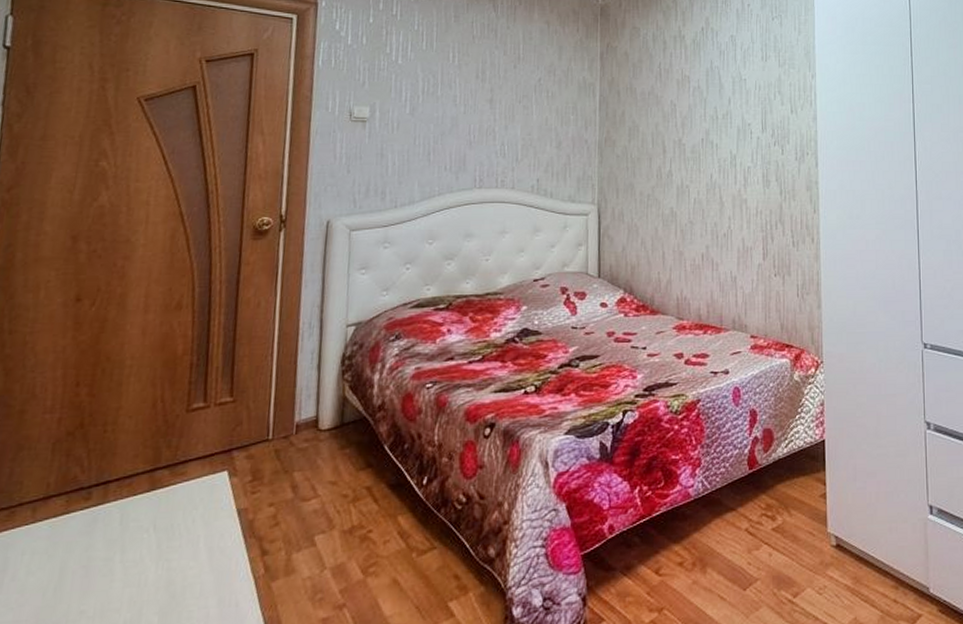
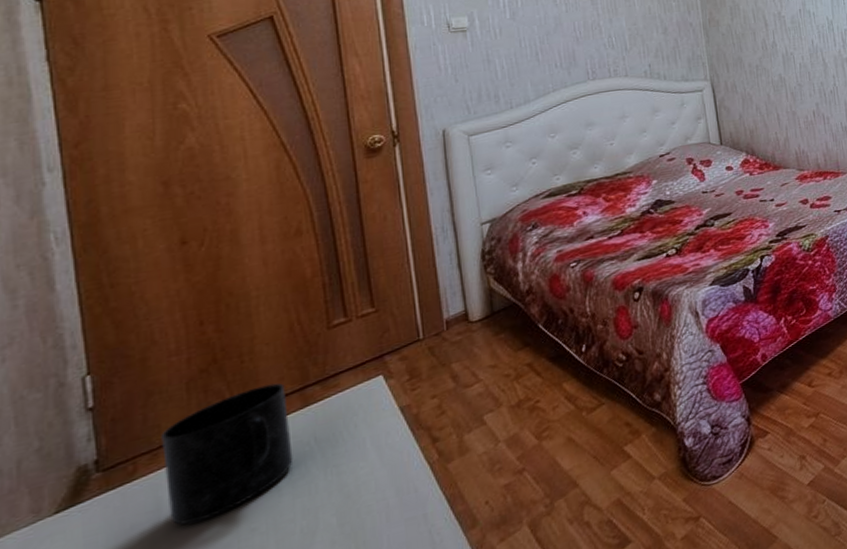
mug: none [12,459,138,592] -> present [161,383,294,525]

